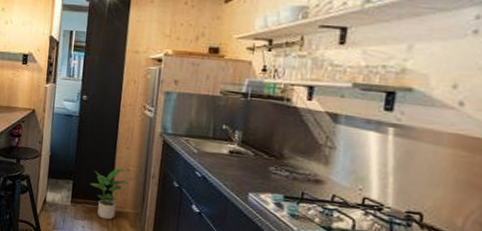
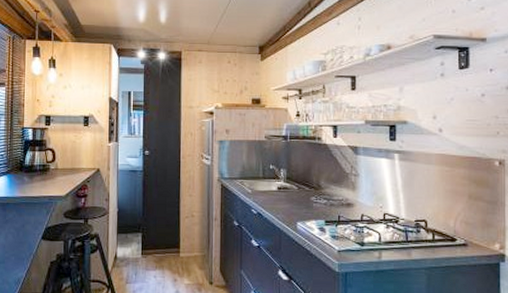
potted plant: present [89,168,130,220] -> none [157,215,195,266]

